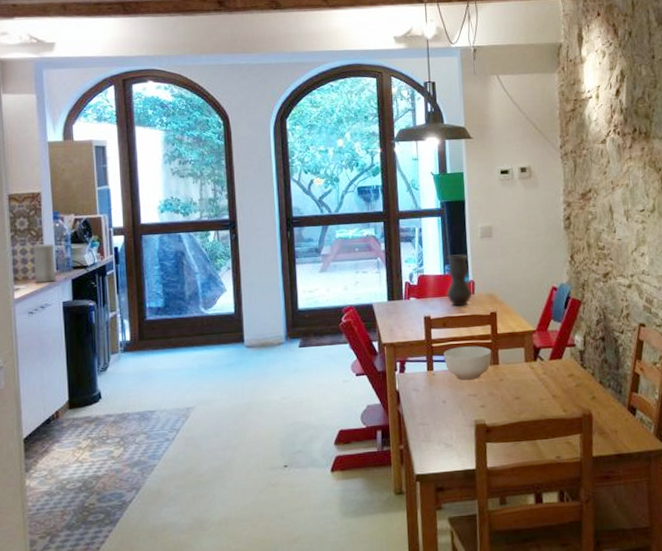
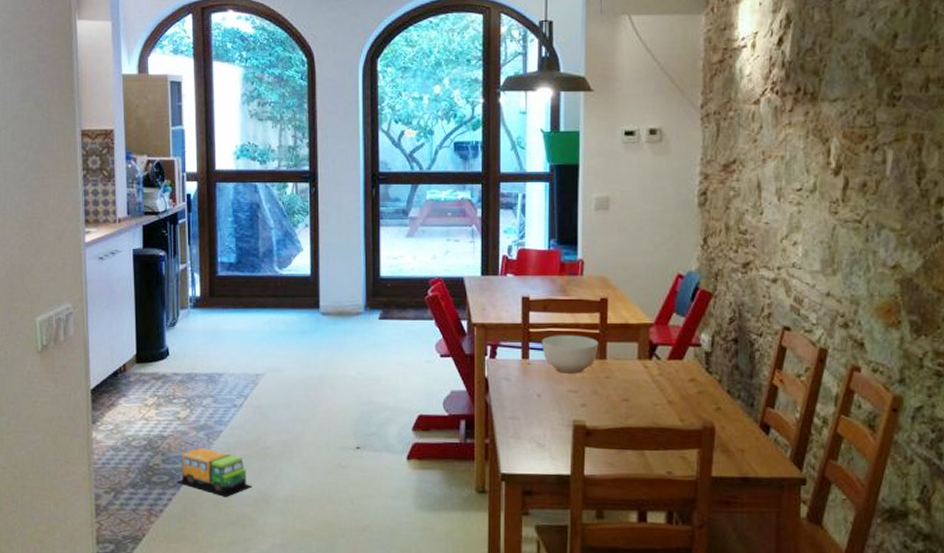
canister: present [33,243,57,283] -> none [105,185,128,227]
toy bus: none [112,482,187,528] -> present [176,447,252,497]
vase: present [445,254,473,307] -> none [549,228,581,288]

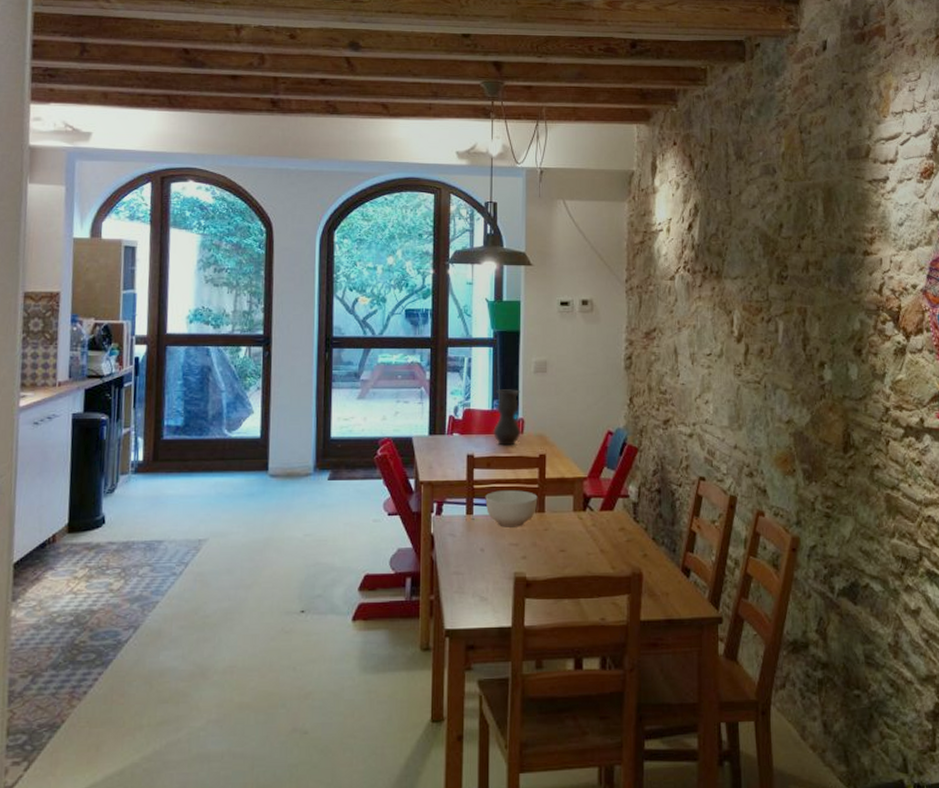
toy bus: present [176,447,252,497] -> none [104,620,189,673]
vase: none [549,228,581,288] -> present [492,389,521,446]

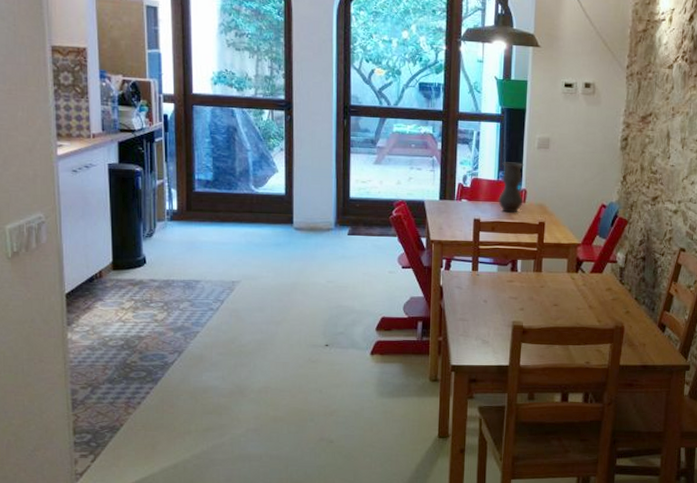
bowl: present [485,490,538,527] -> none [489,251,536,284]

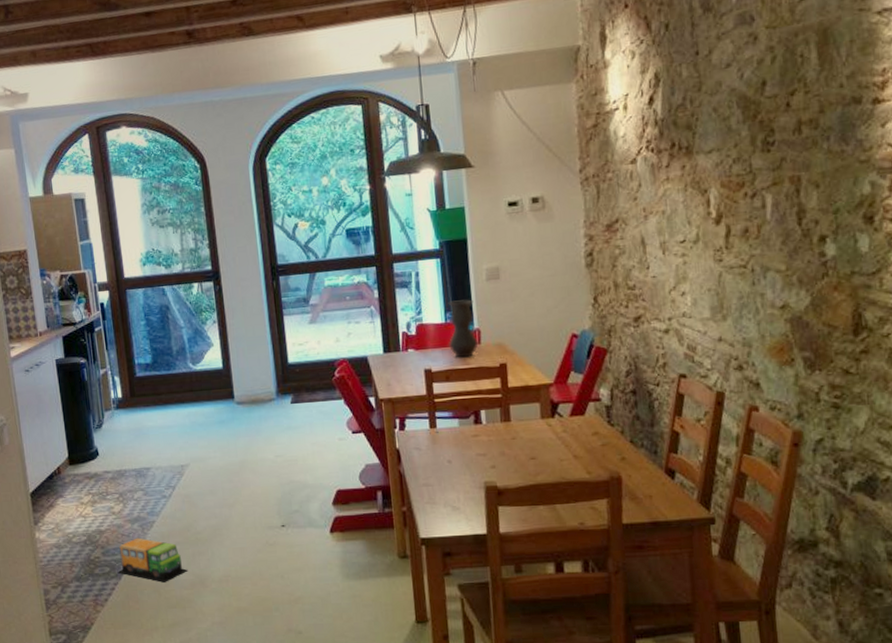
toy bus: none [154,346,228,390] -> present [117,537,188,582]

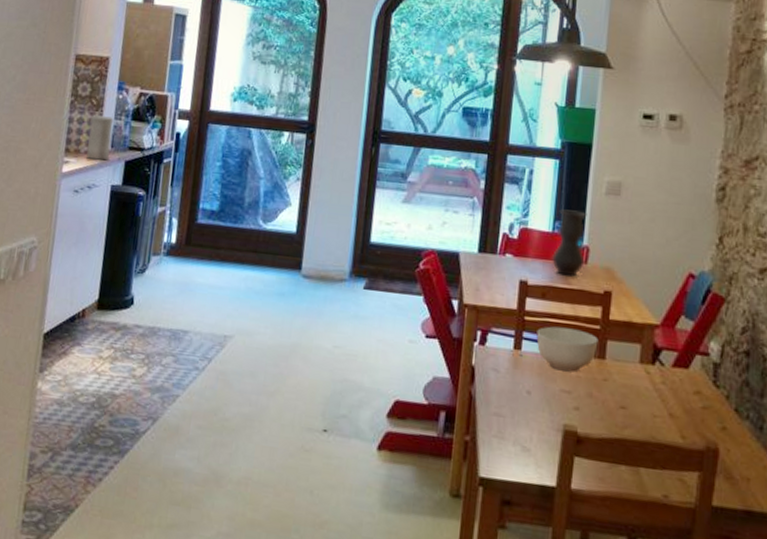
canister: none [24,301,49,341] -> present [86,114,114,161]
toy bus: present [117,537,188,582] -> none [121,411,204,472]
bowl: none [447,401,502,439] -> present [536,326,599,373]

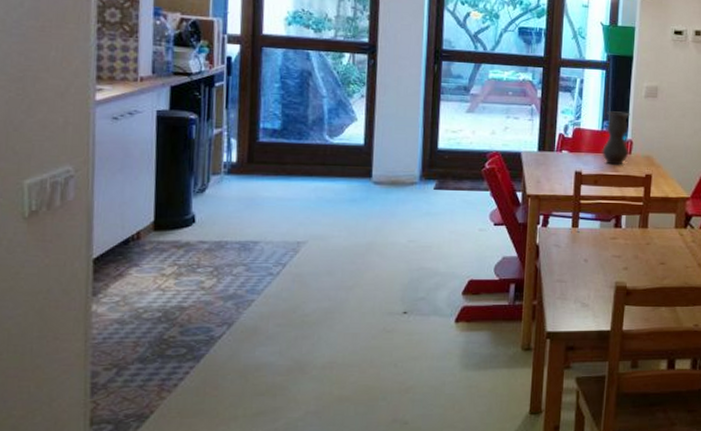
canister: present [86,114,114,161] -> none [122,40,153,87]
bowl: present [536,326,599,373] -> none [591,206,642,241]

